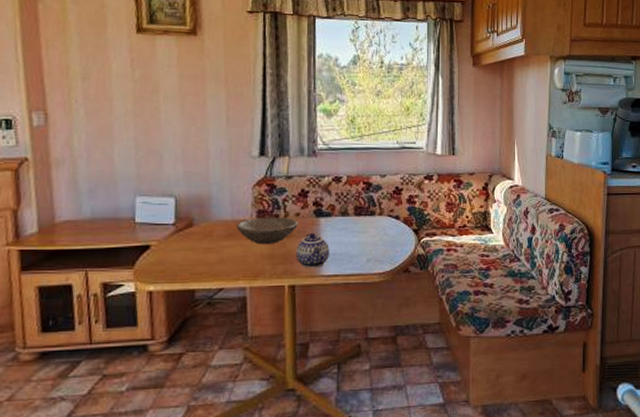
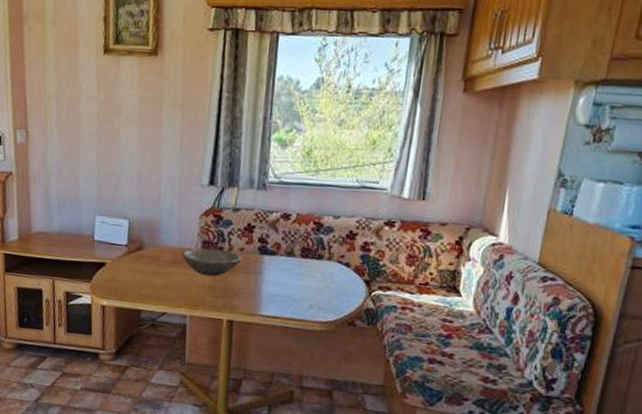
teapot: present [296,233,330,268] -> none [236,270,272,307]

